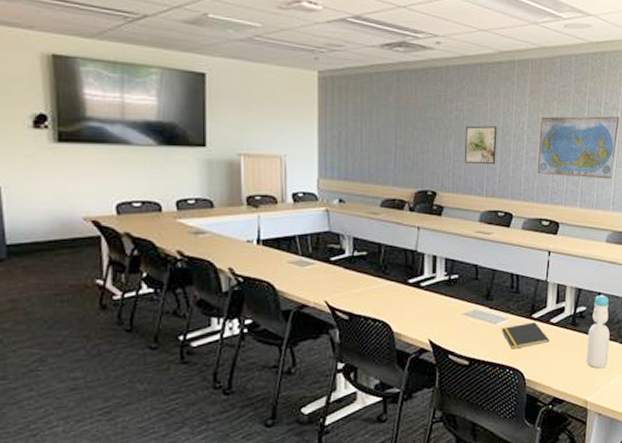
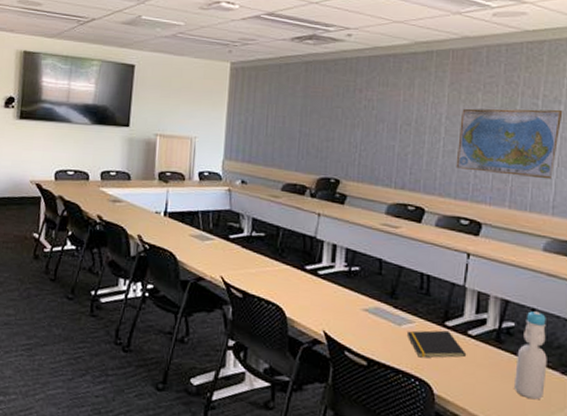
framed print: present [464,125,497,164] -> none [371,116,410,155]

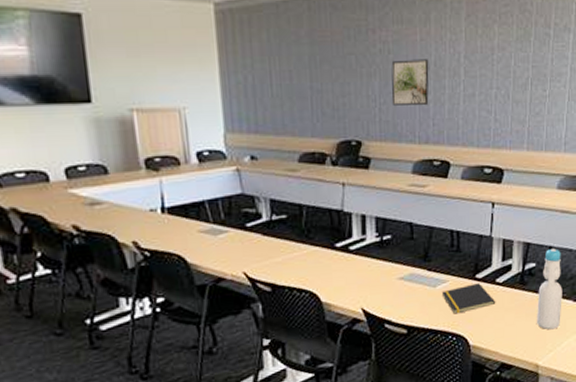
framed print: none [371,116,410,155] -> present [391,59,429,105]
world map: present [456,108,563,180] -> none [476,40,572,116]

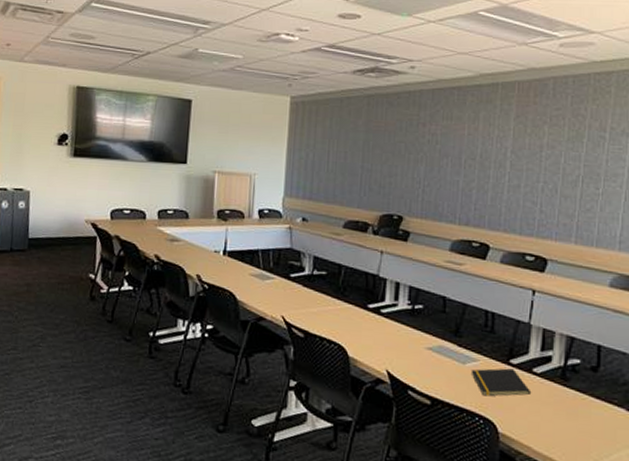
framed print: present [391,59,429,105] -> none [435,150,475,191]
bottle: present [537,249,562,330] -> none [580,348,613,437]

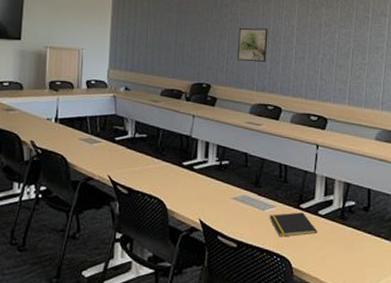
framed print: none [435,150,475,191] -> present [237,28,268,62]

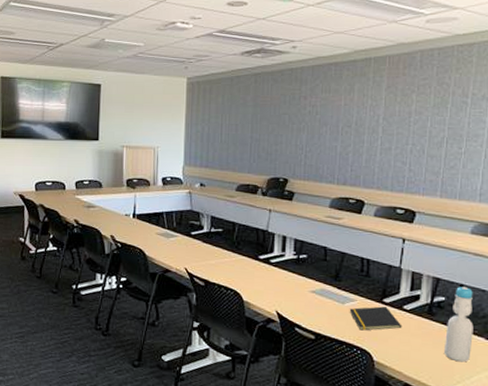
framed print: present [237,28,268,62] -> none [316,119,351,154]
bottle: none [356,191,381,266] -> present [445,287,474,362]

